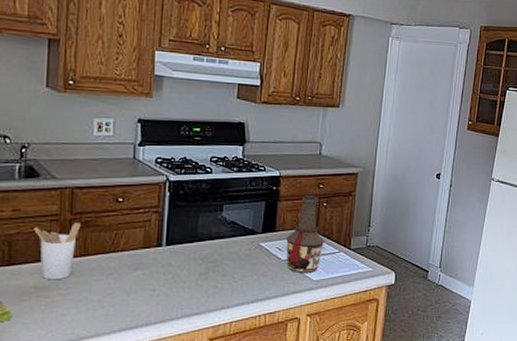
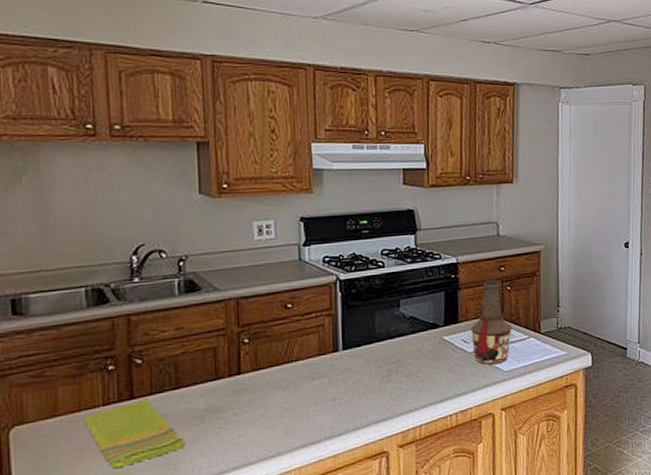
utensil holder: present [34,223,81,280] -> none [200,335,250,400]

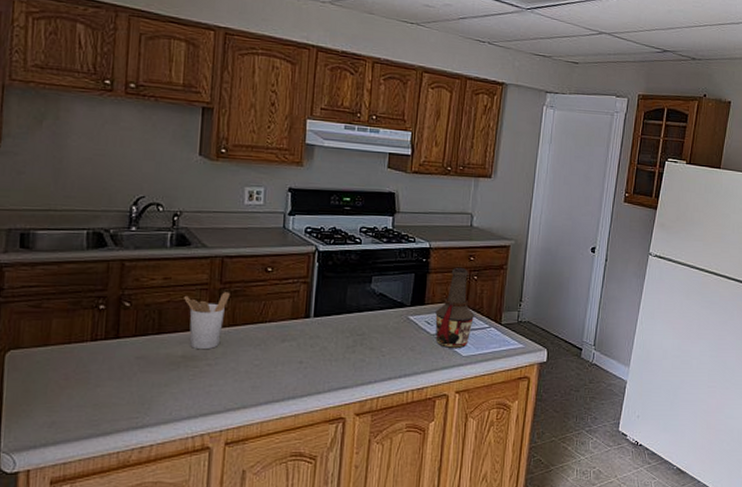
dish towel: present [84,397,186,468] -> none [72,338,161,400]
utensil holder: none [200,335,250,400] -> present [184,292,230,350]

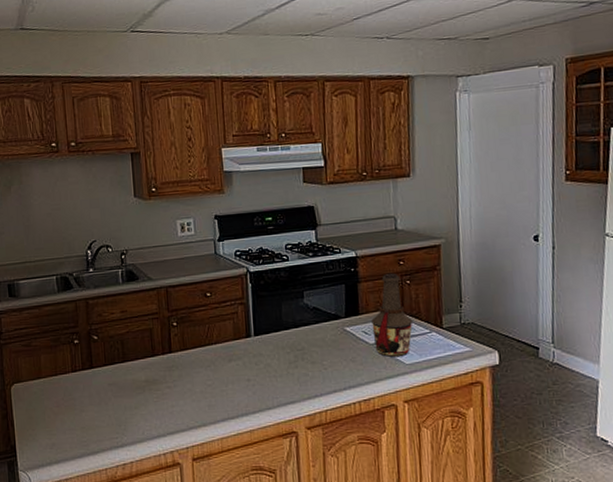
utensil holder: present [184,292,230,350] -> none [140,319,178,374]

